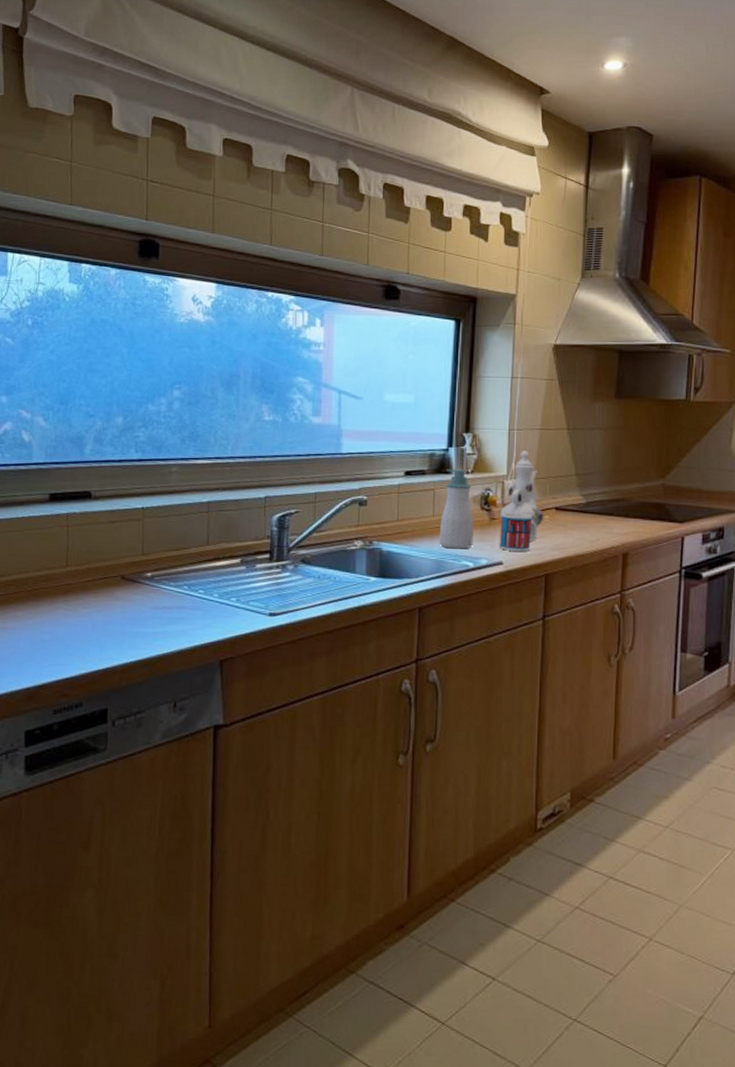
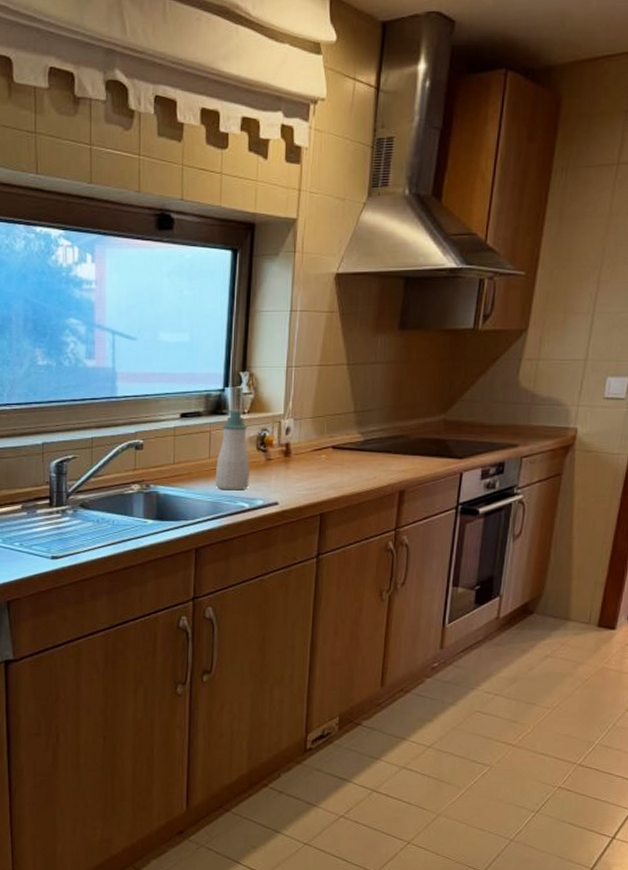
ewer: present [499,451,544,539] -> none [275,389,321,478]
mug: present [499,512,538,551] -> none [275,452,314,491]

